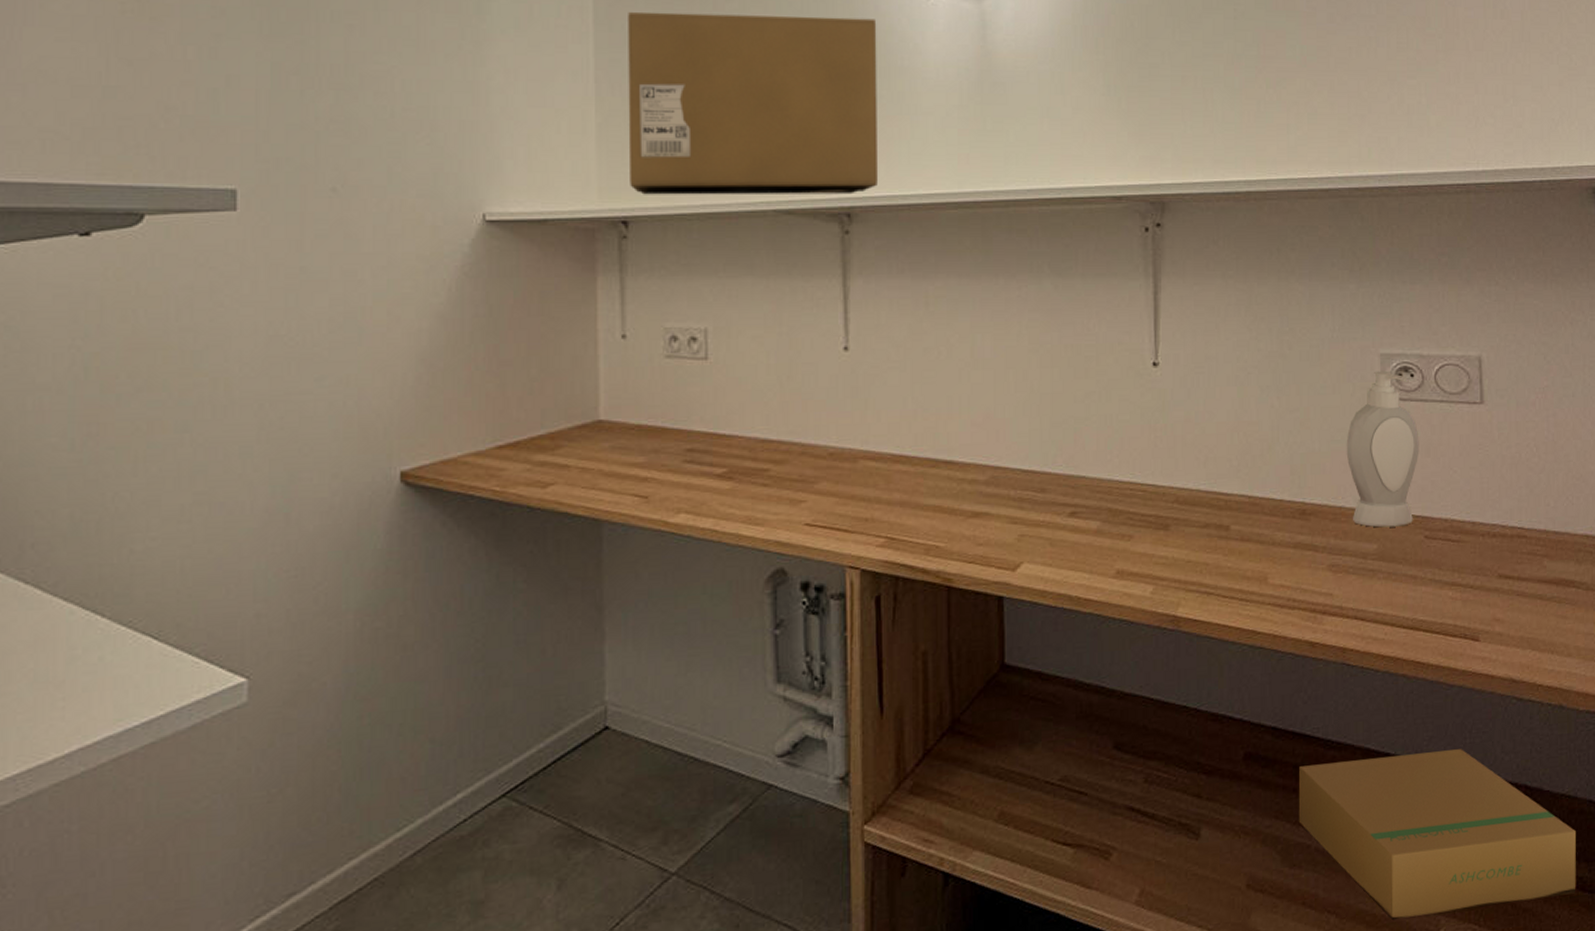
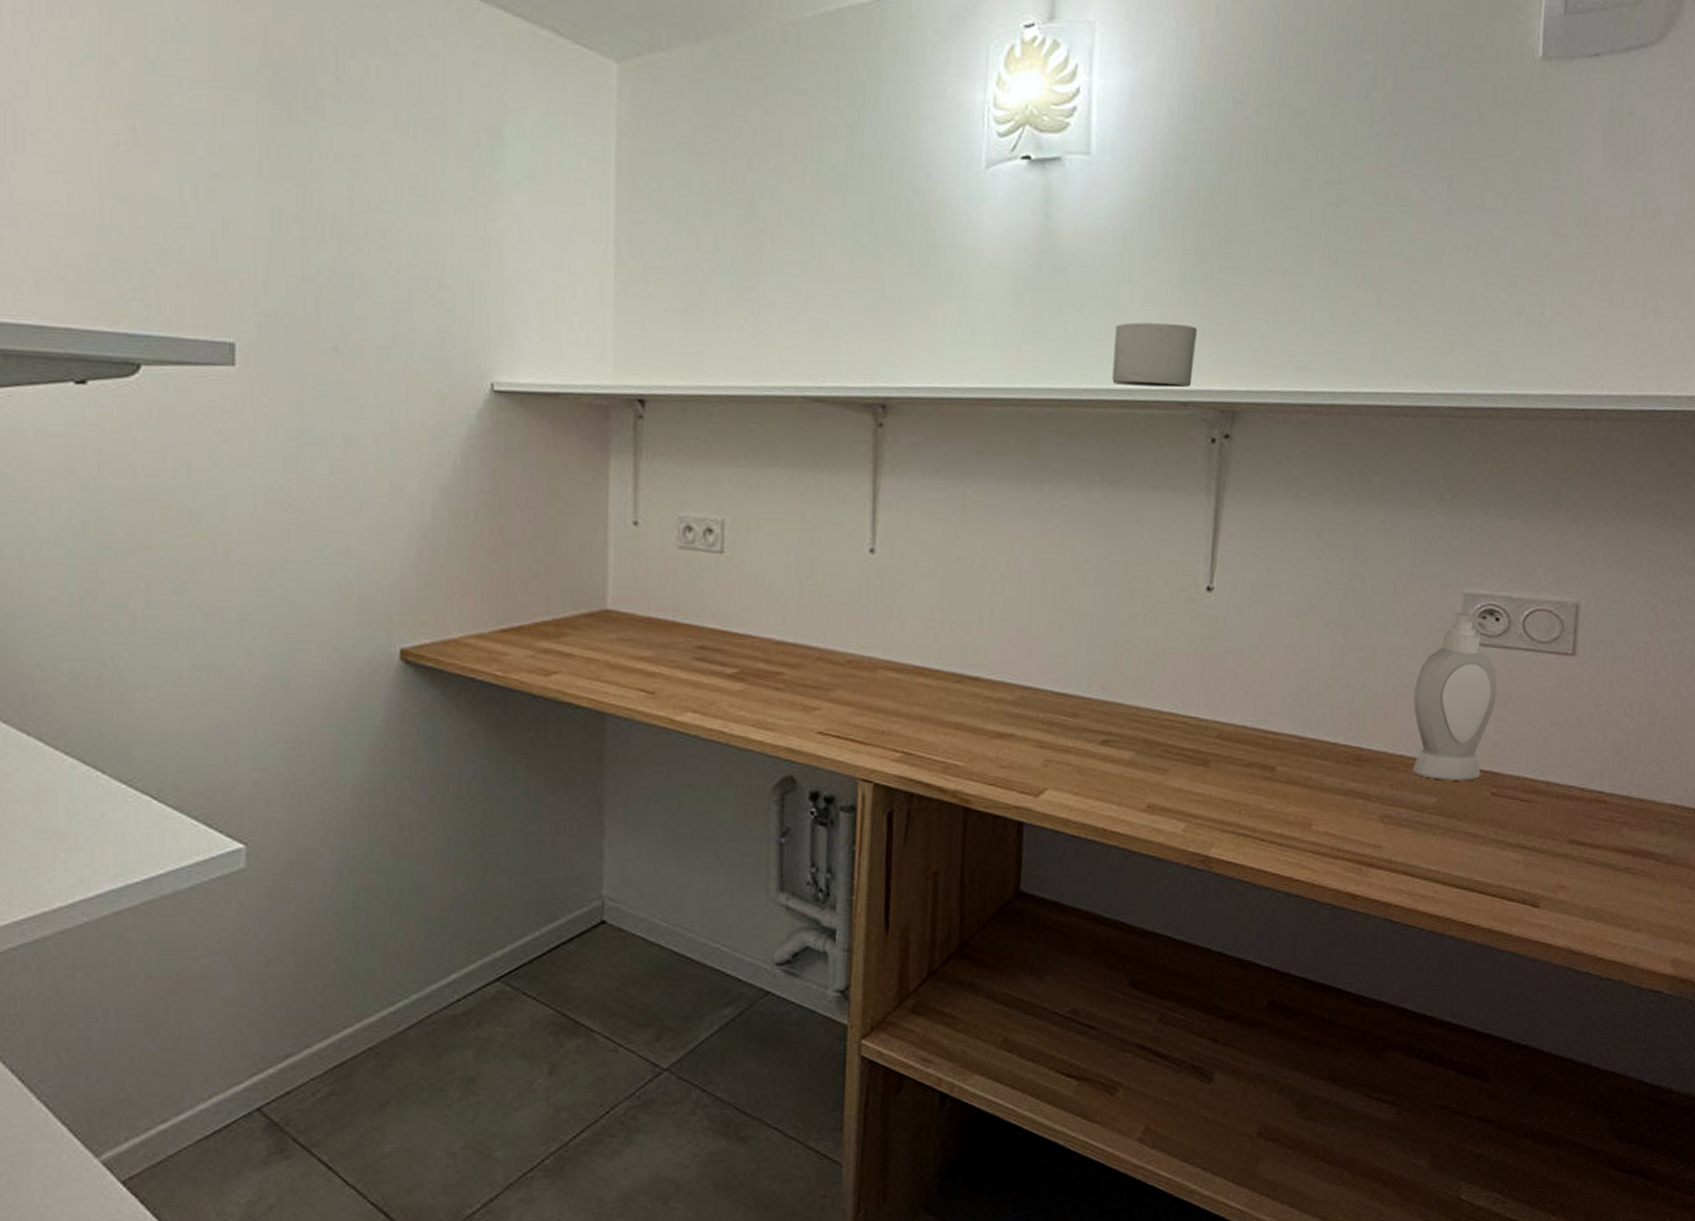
box: present [628,11,877,195] -> none [648,168,928,384]
toilet paper: none [1052,128,1125,184] -> present [1112,322,1198,388]
box: present [1298,749,1576,919] -> none [1320,1017,1621,1180]

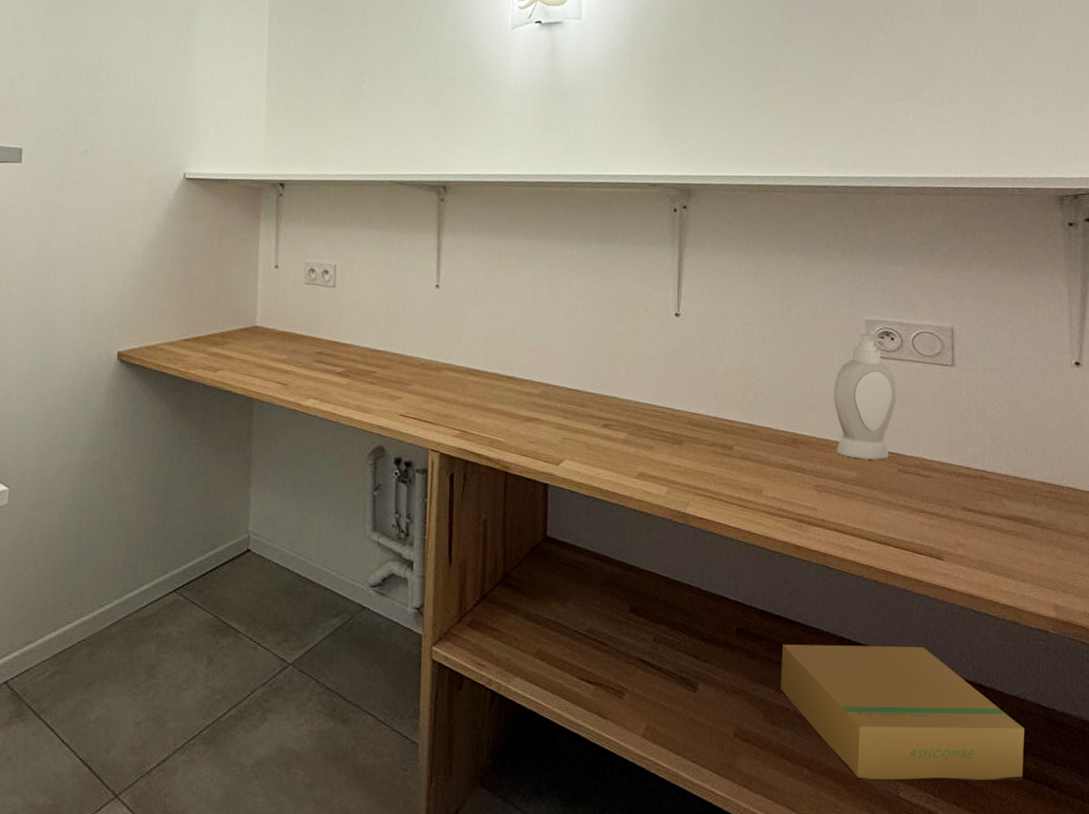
toilet paper: present [1112,322,1198,388] -> none [602,129,661,174]
box: none [1320,1017,1621,1180] -> present [780,644,1024,781]

